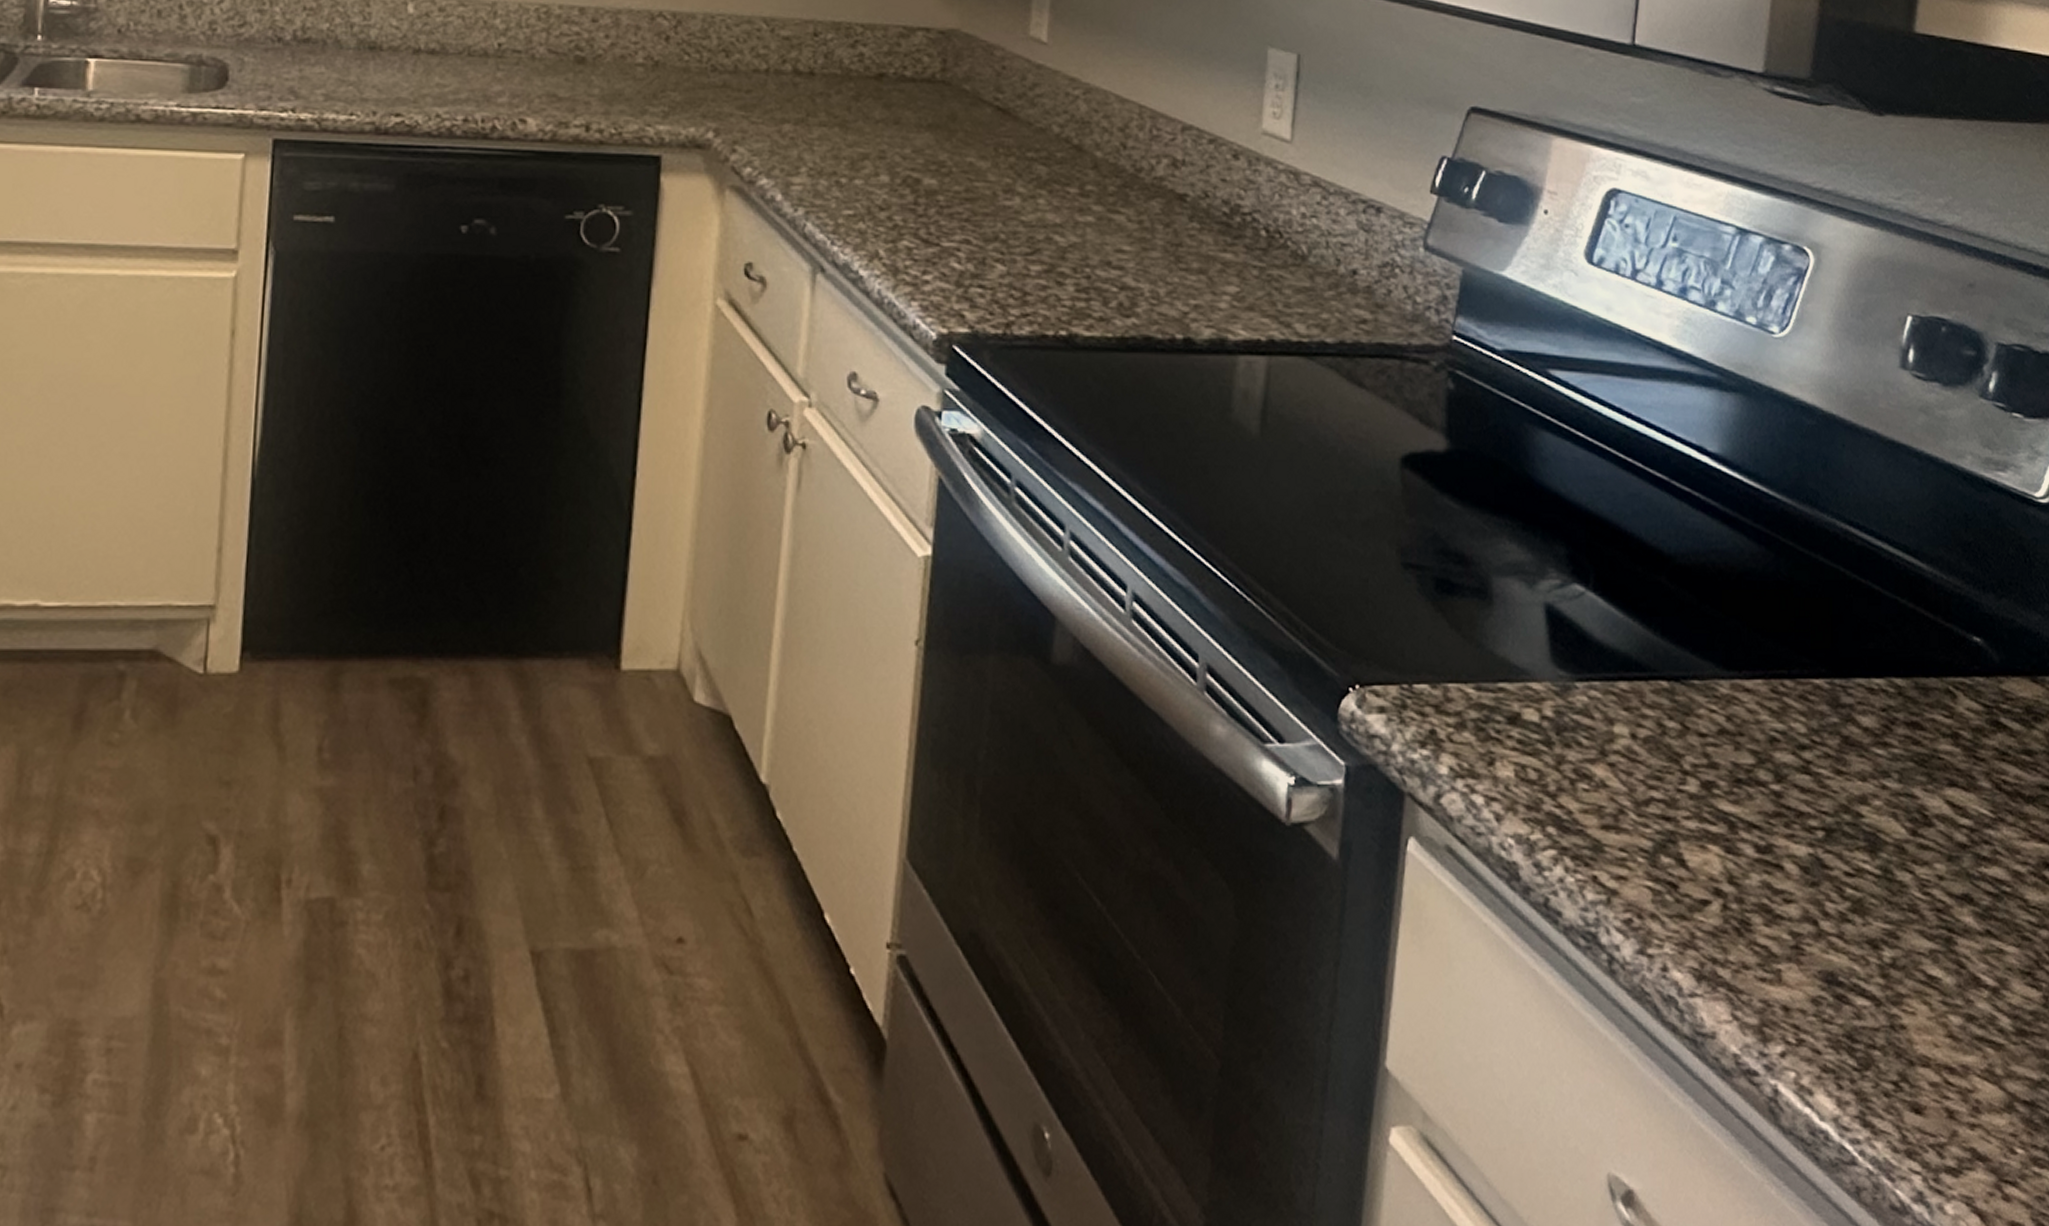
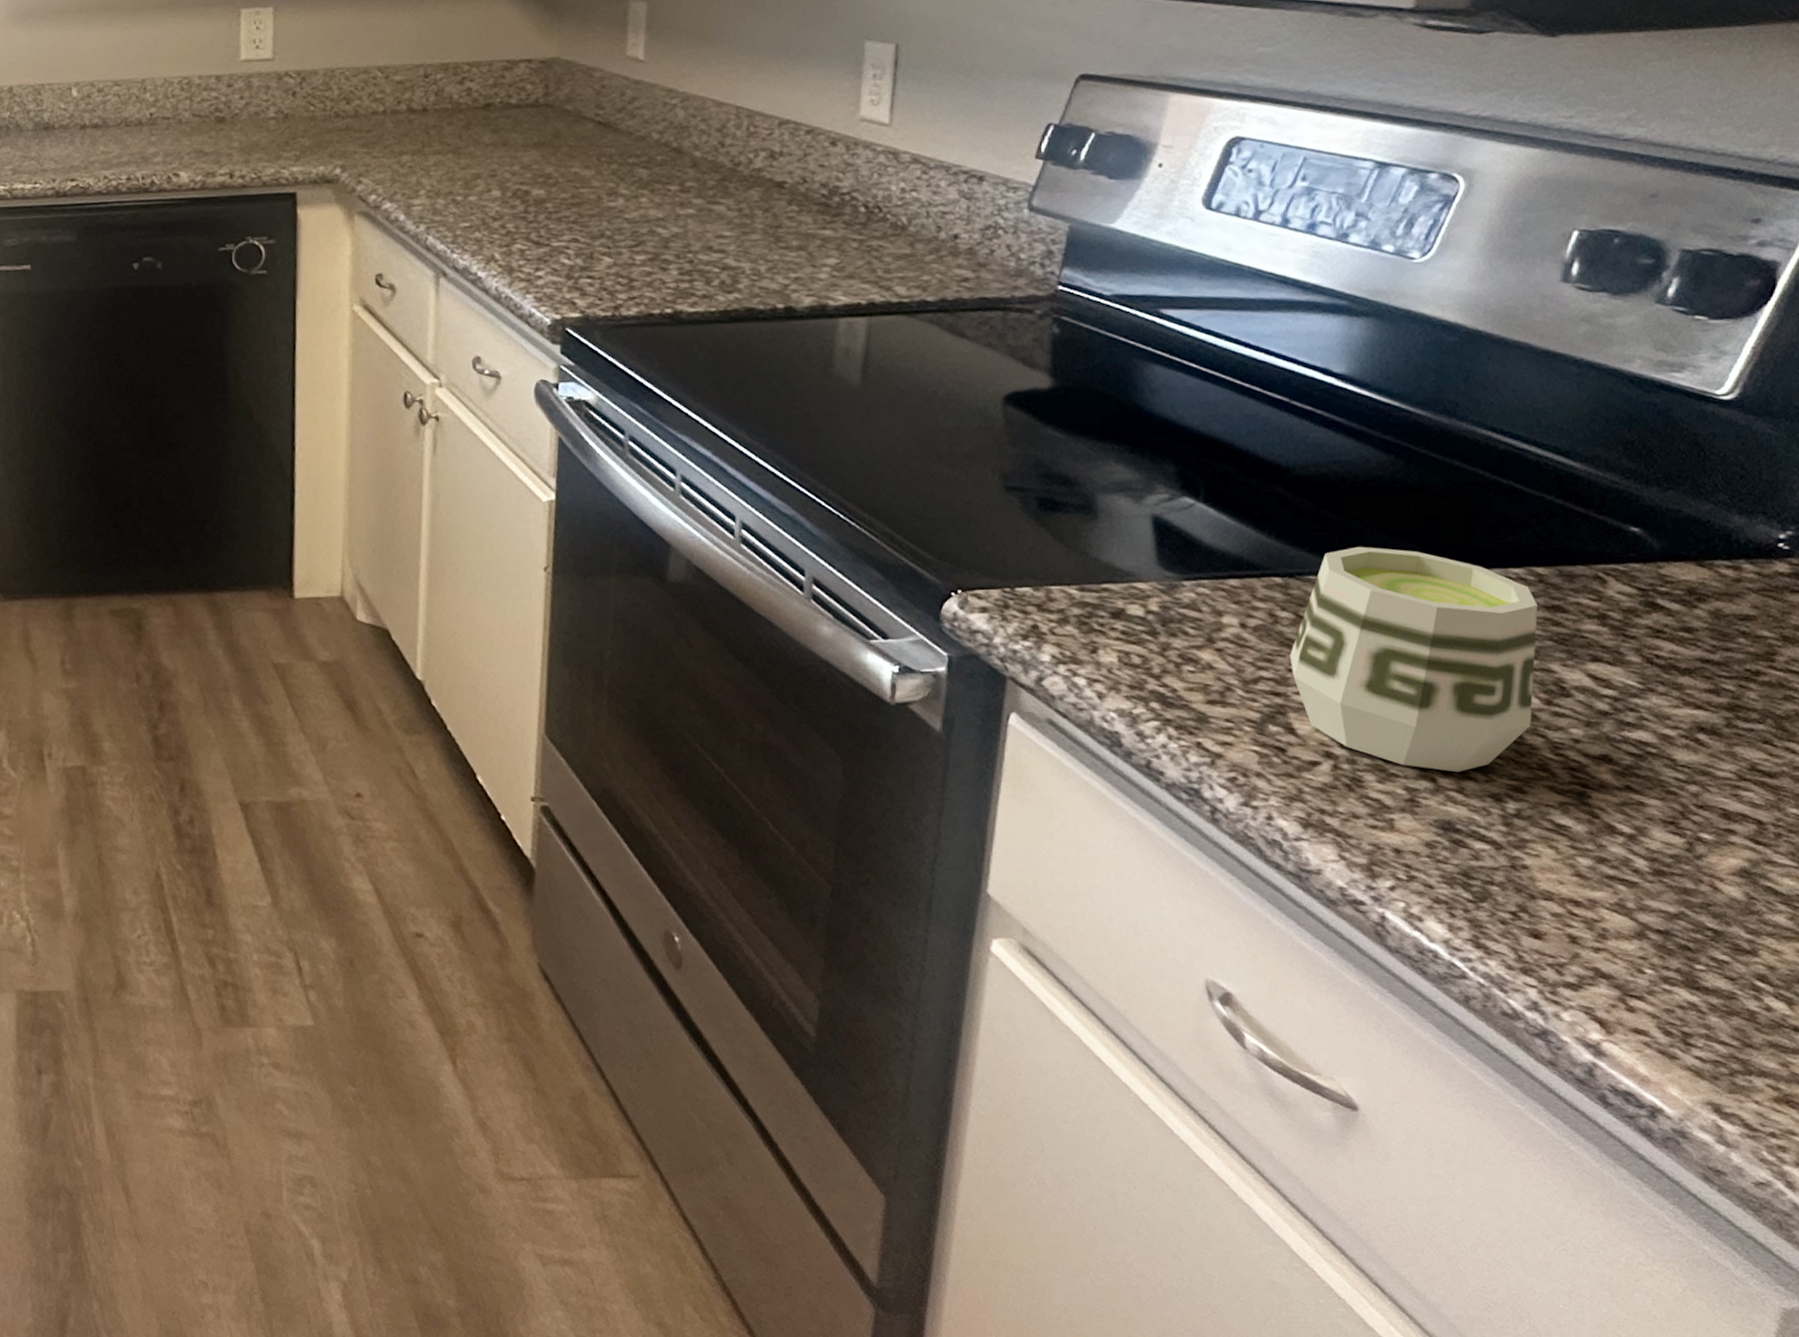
cup: none [1678,648,1900,914] -> present [1290,546,1538,773]

